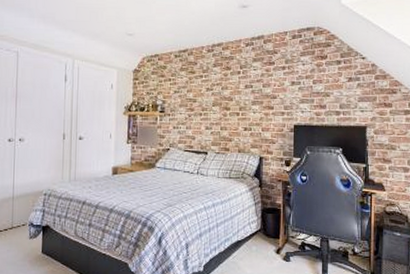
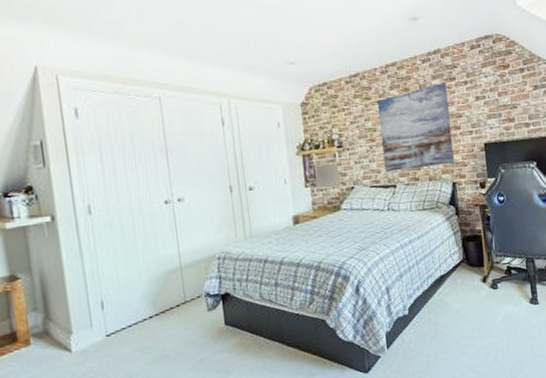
wall art: none [199,65,265,140] -> present [377,82,454,172]

